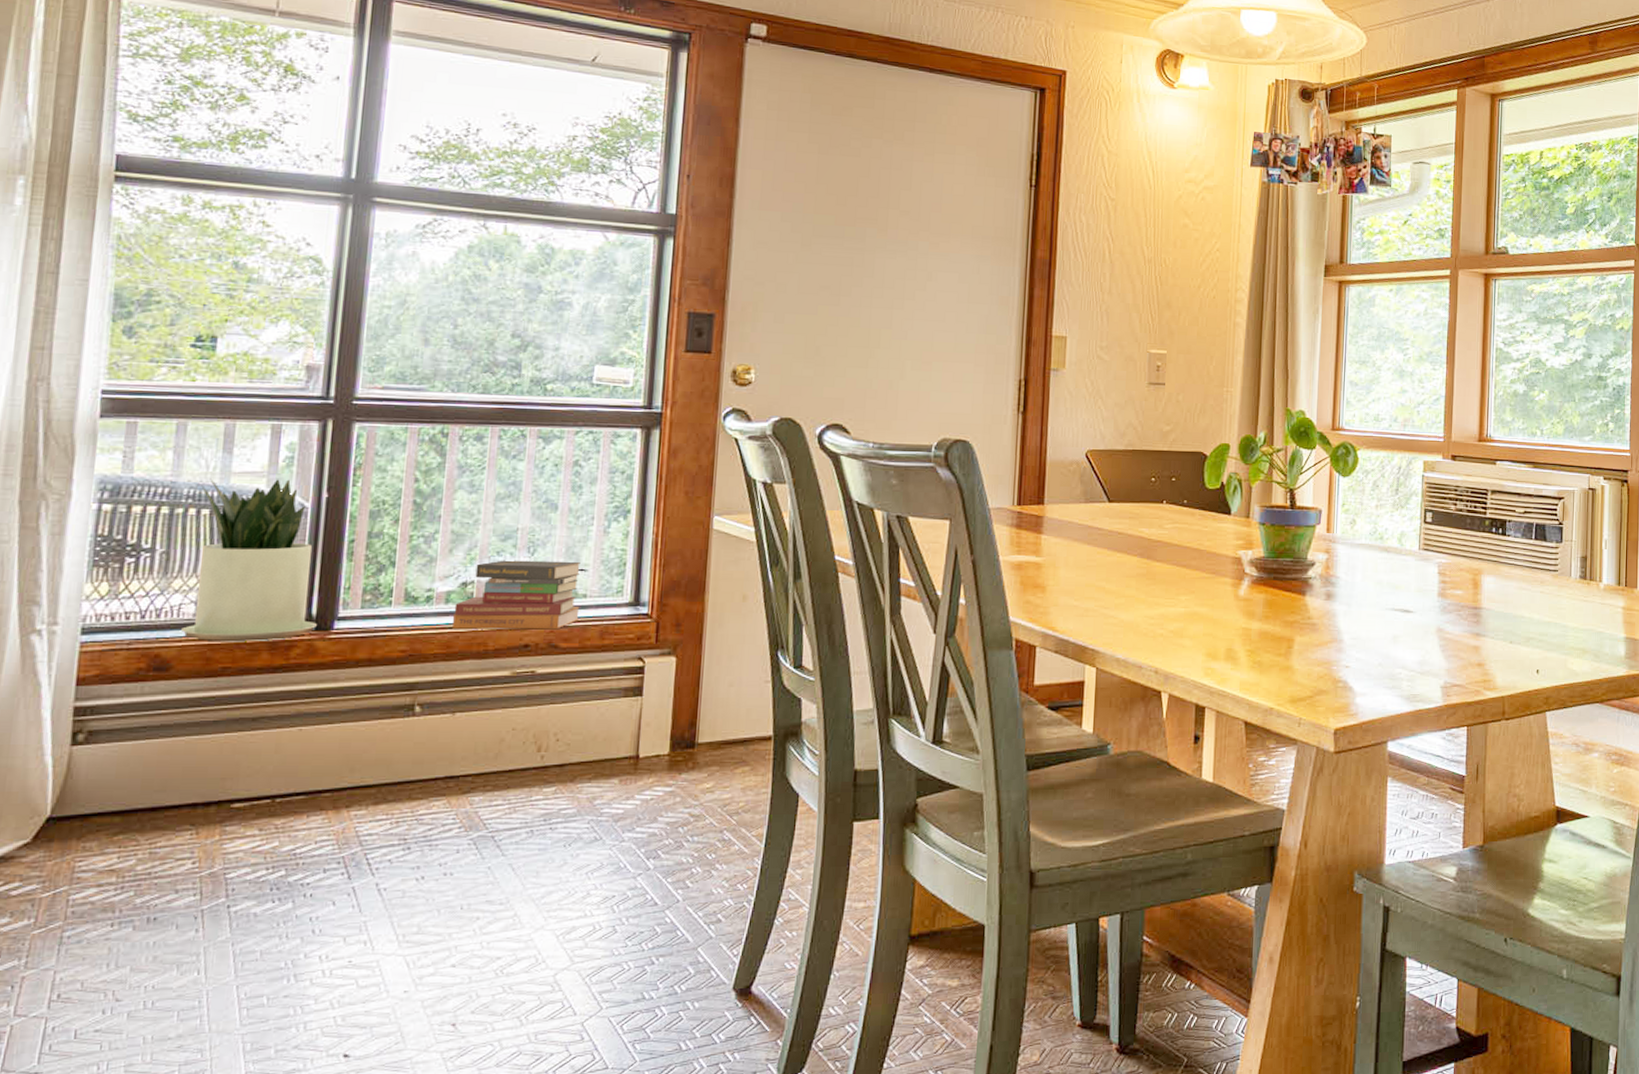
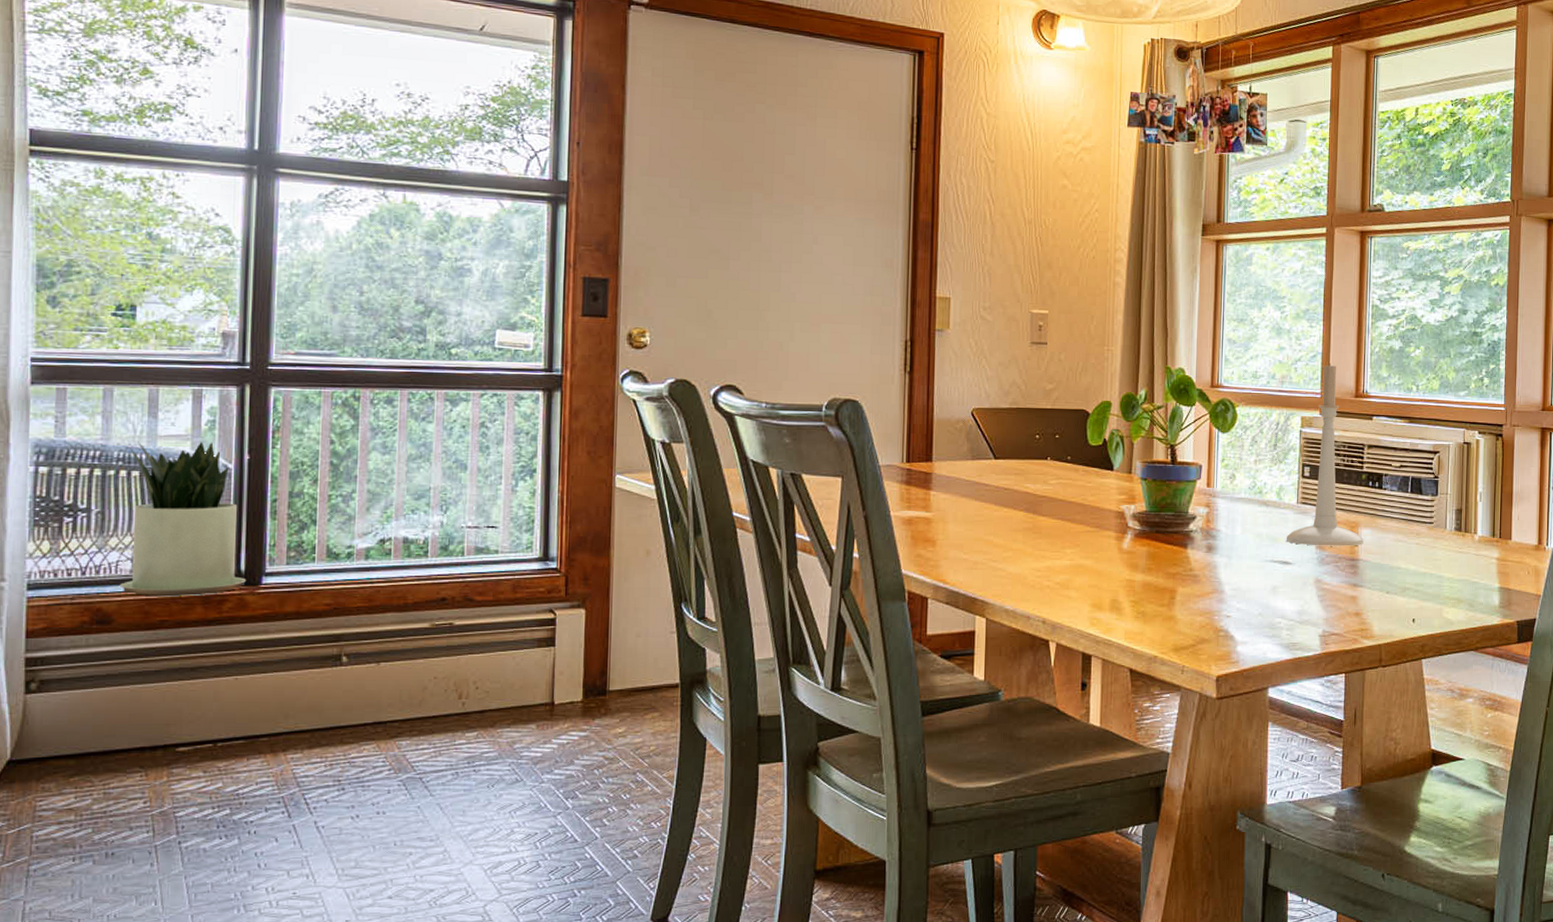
books: present [453,560,581,630] -> none [373,518,492,584]
candlestick: none [1407,406,1487,595] -> present [1286,363,1364,546]

